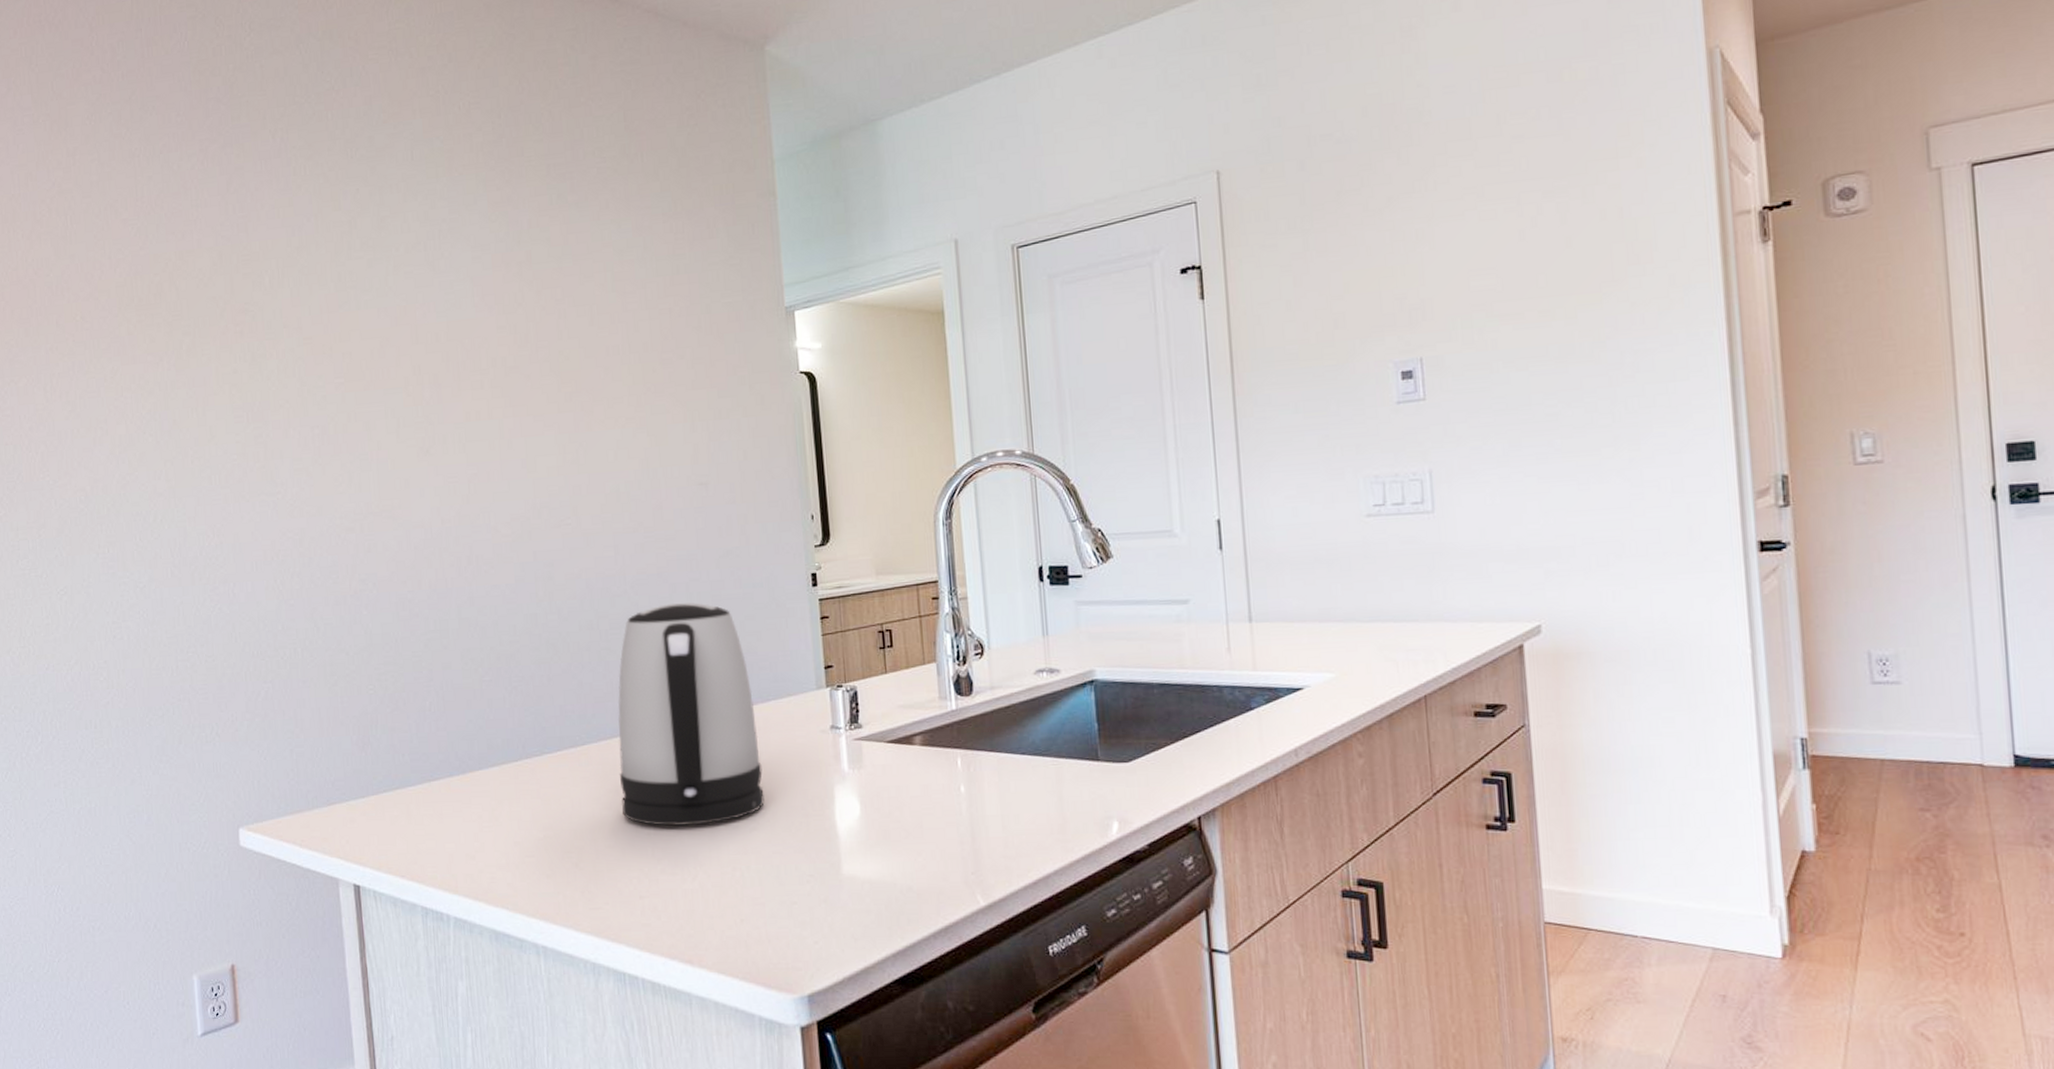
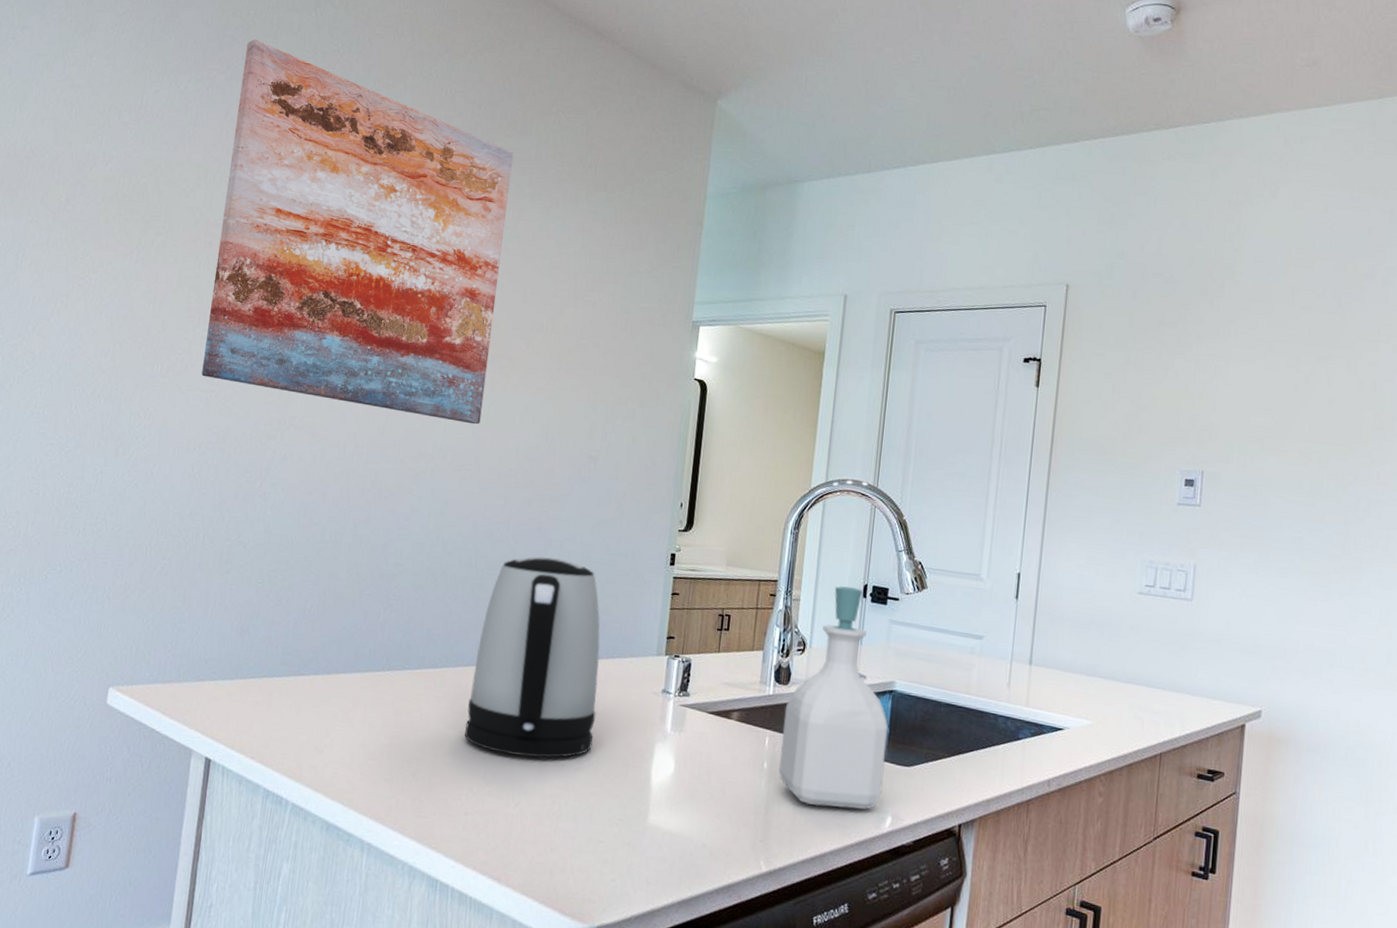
wall art: none [233,95,571,479] -> present [201,39,514,425]
soap bottle: none [973,572,1102,825] -> present [778,586,889,810]

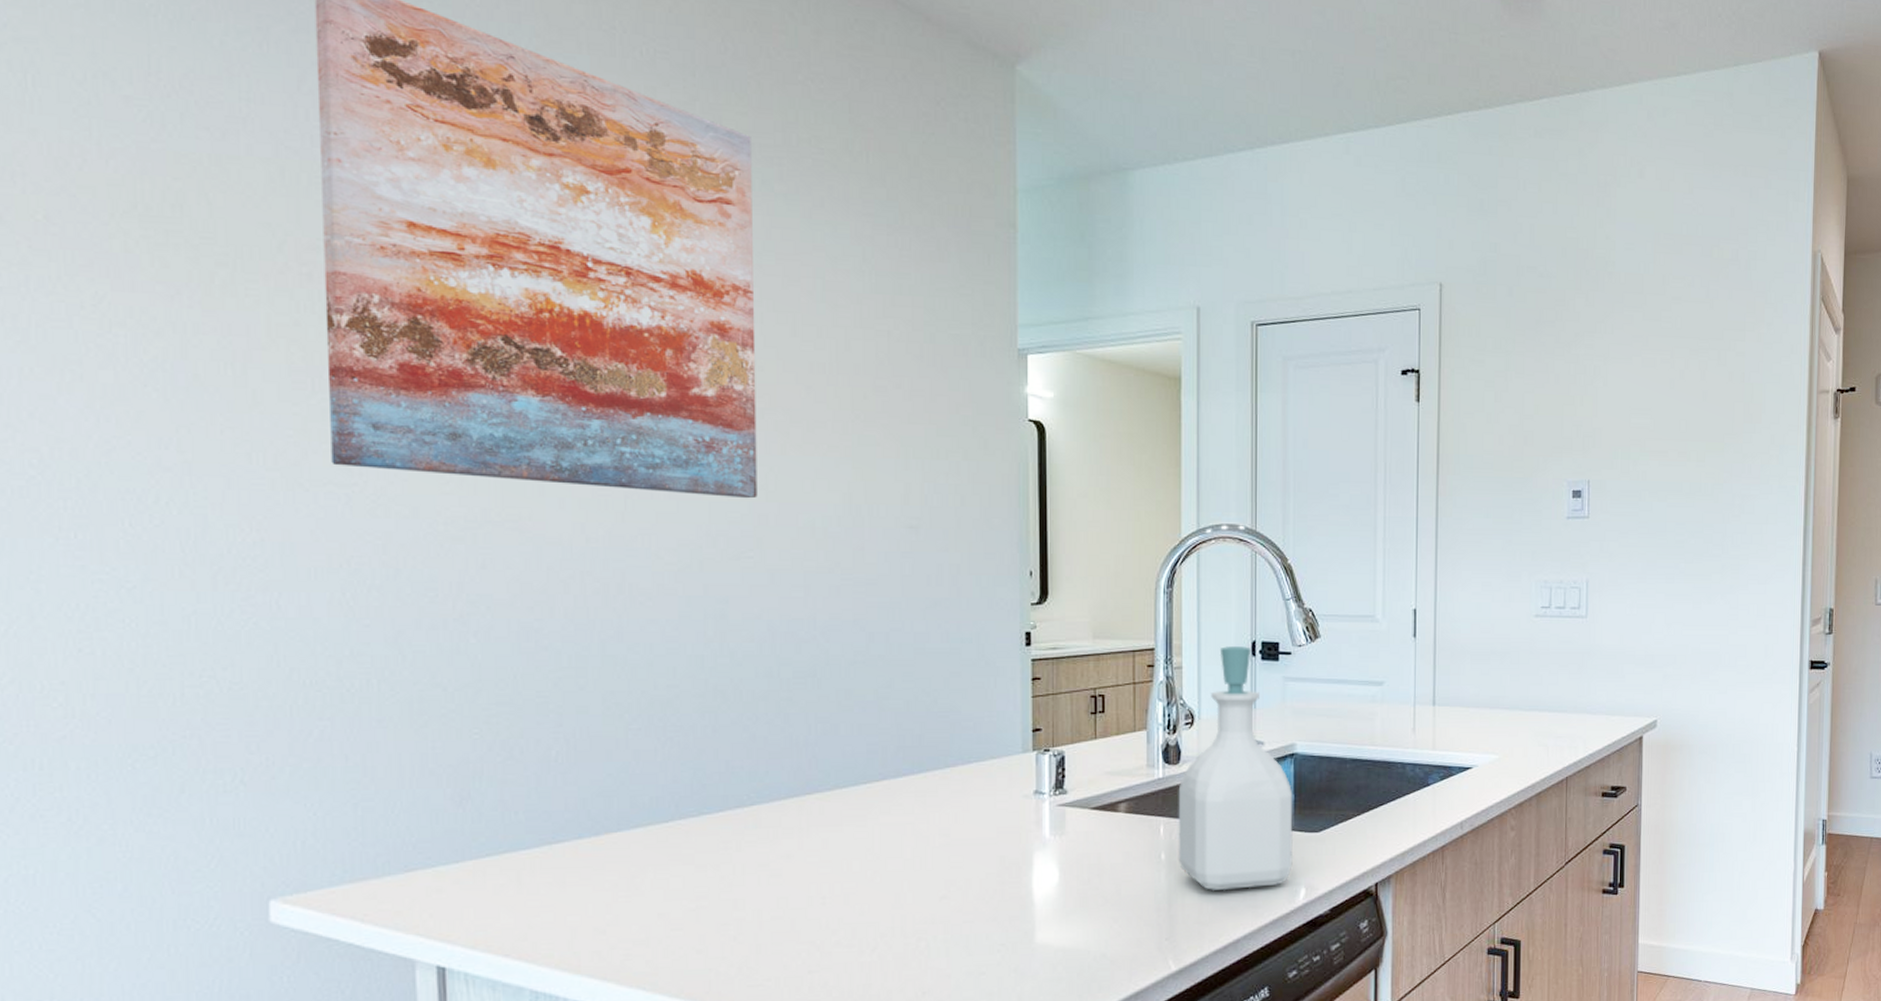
kettle: present [464,556,601,758] -> none [793,655,958,895]

